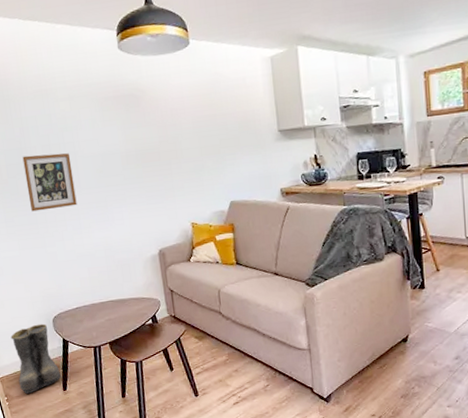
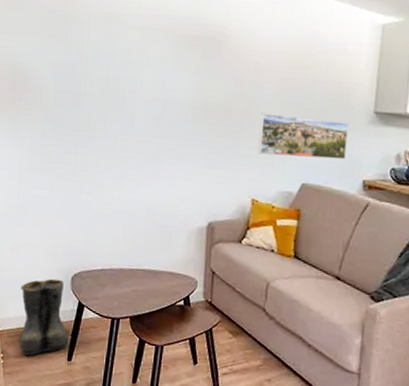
picture frame: present [22,153,77,212] -> none [72,84,129,153]
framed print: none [185,143,262,184] -> present [258,113,349,160]

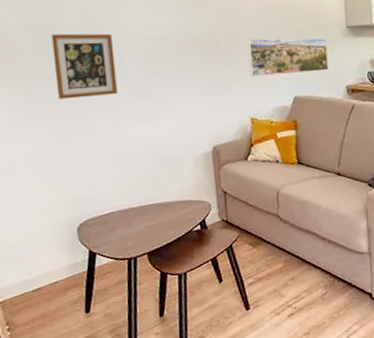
boots: present [19,278,70,356] -> none [19,232,86,320]
picture frame: none [72,84,129,153] -> present [51,33,118,100]

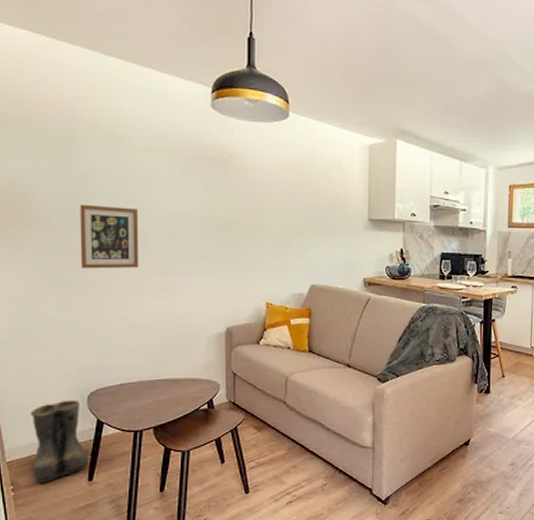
boots: none [19,232,86,320] -> present [30,399,90,483]
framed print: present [247,38,329,77] -> none [269,224,348,262]

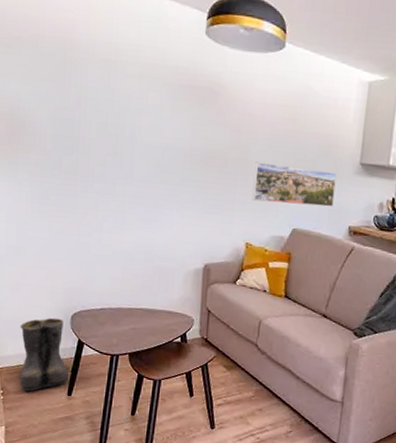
picture frame: present [80,204,139,269] -> none [71,129,128,197]
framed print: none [269,224,348,262] -> present [252,161,337,207]

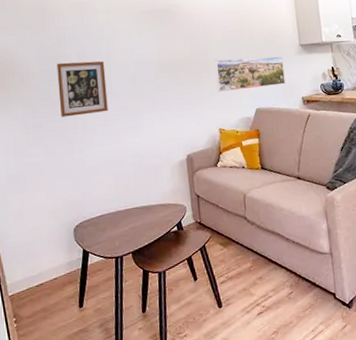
boots: present [19,317,70,392] -> none [26,233,80,313]
picture frame: none [71,129,128,197] -> present [56,61,108,117]

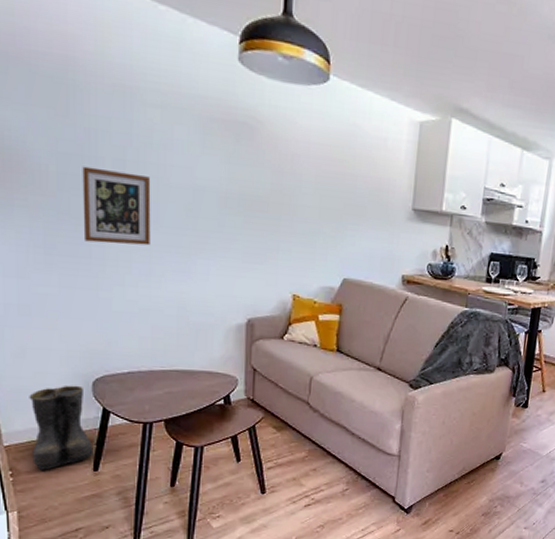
boots: none [26,233,80,313] -> present [29,385,95,470]
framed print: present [215,56,286,92] -> none [298,206,389,255]

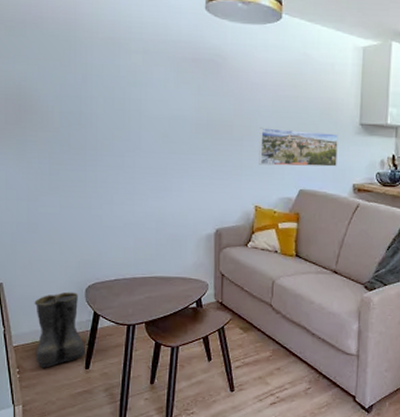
picture frame: present [82,166,151,246] -> none [80,105,135,169]
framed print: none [298,206,389,255] -> present [259,127,338,167]

